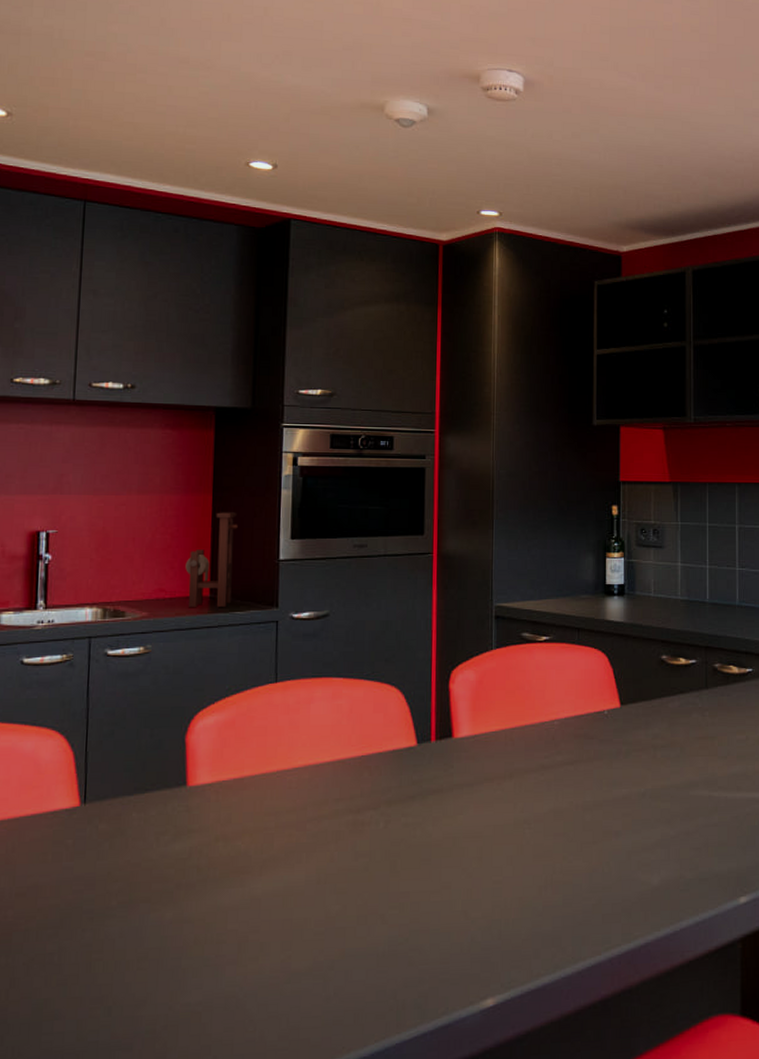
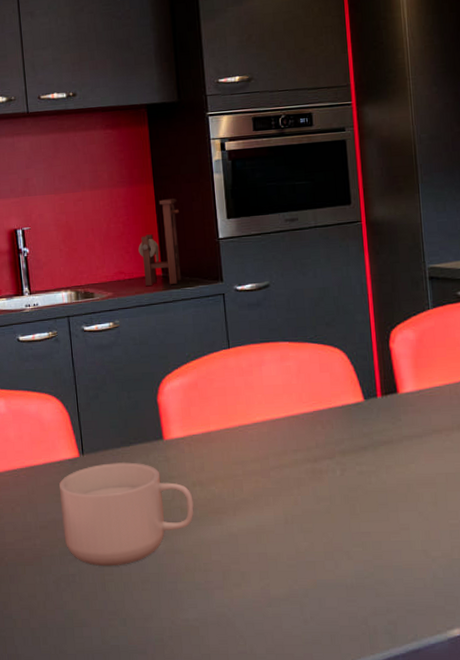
cup: none [46,813,214,942] -> present [59,462,194,567]

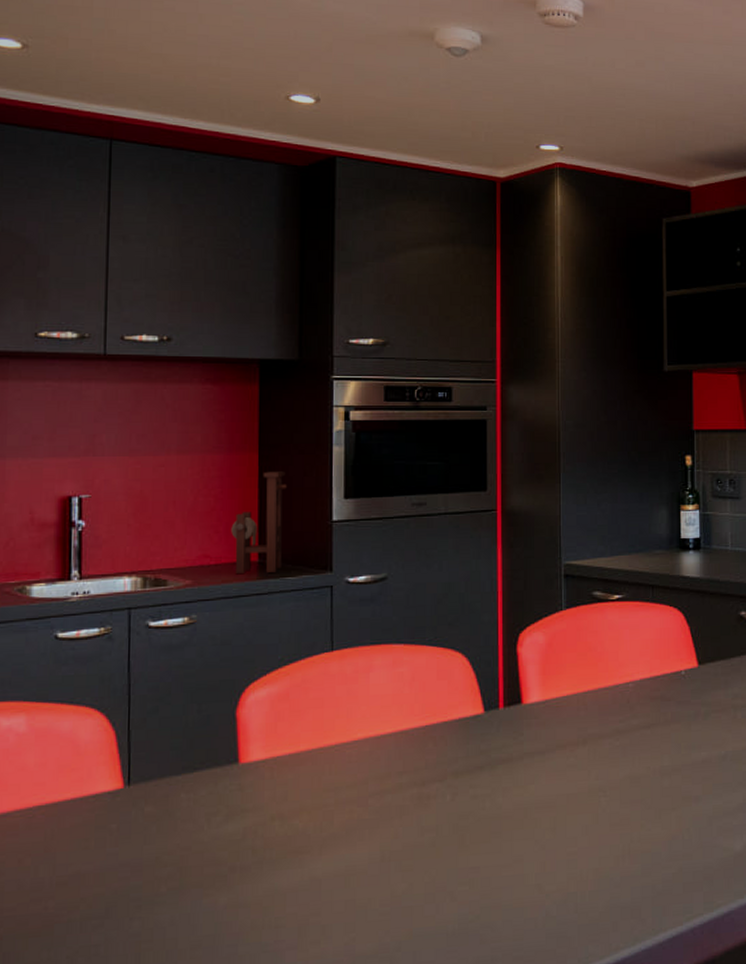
cup: present [59,462,194,567] -> none [89,793,270,932]

